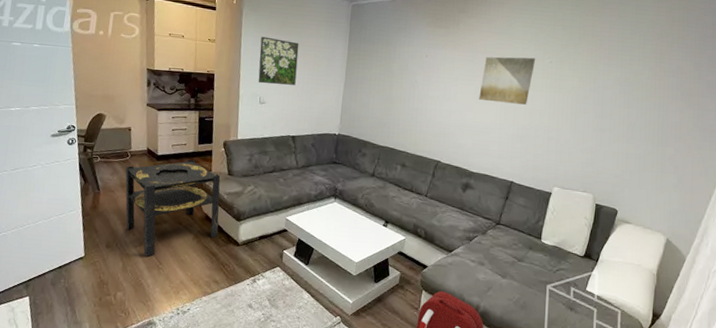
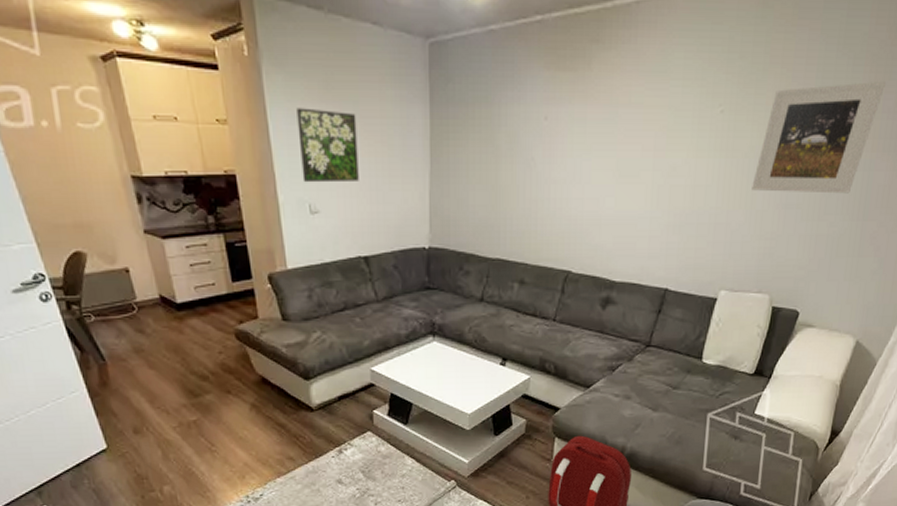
side table: present [125,159,221,257] -> none [134,304,283,439]
wall art: present [479,56,536,105] -> none [622,107,702,180]
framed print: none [575,51,669,126] -> present [752,80,885,194]

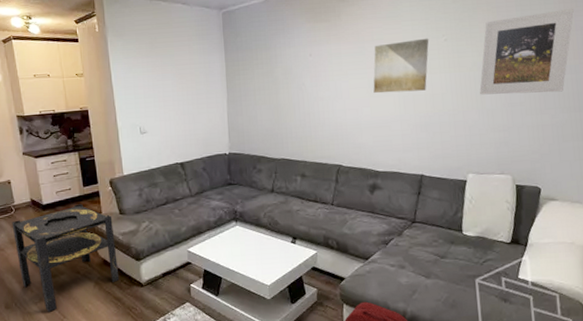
side table: none [134,304,283,439] -> present [12,204,120,312]
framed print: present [296,108,359,183] -> none [131,61,175,113]
wall art: none [622,107,702,180] -> present [373,38,429,94]

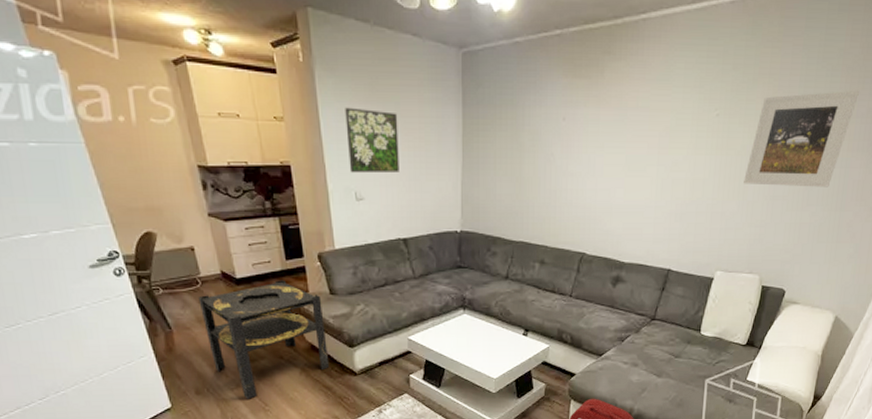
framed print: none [131,61,175,113] -> present [345,107,399,174]
wall art: present [373,38,429,94] -> none [630,110,700,174]

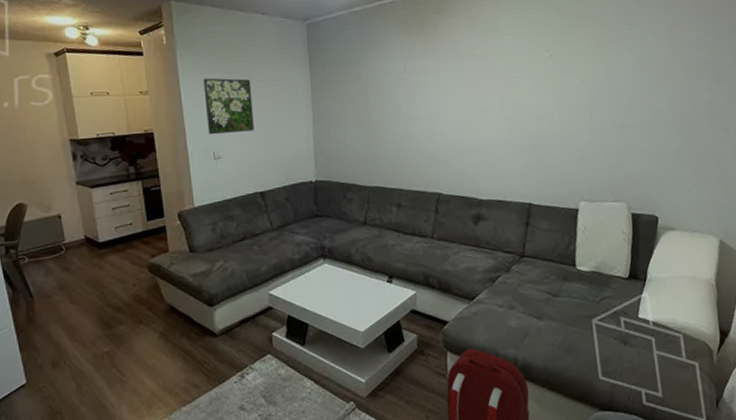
side table: present [198,280,330,399] -> none [61,241,189,370]
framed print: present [743,90,859,188] -> none [588,22,684,115]

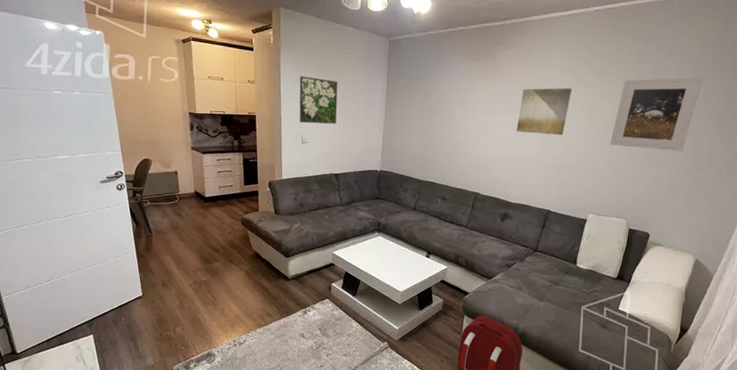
wall art: none [474,53,533,114] -> present [516,87,572,135]
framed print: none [588,22,684,115] -> present [610,77,703,151]

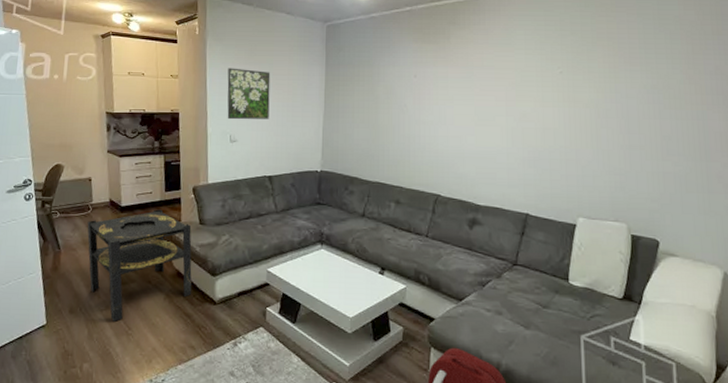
side table: none [175,200,269,294] -> present [87,209,192,322]
wall art: present [516,87,572,135] -> none [480,69,543,124]
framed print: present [610,77,703,151] -> none [595,50,703,138]

